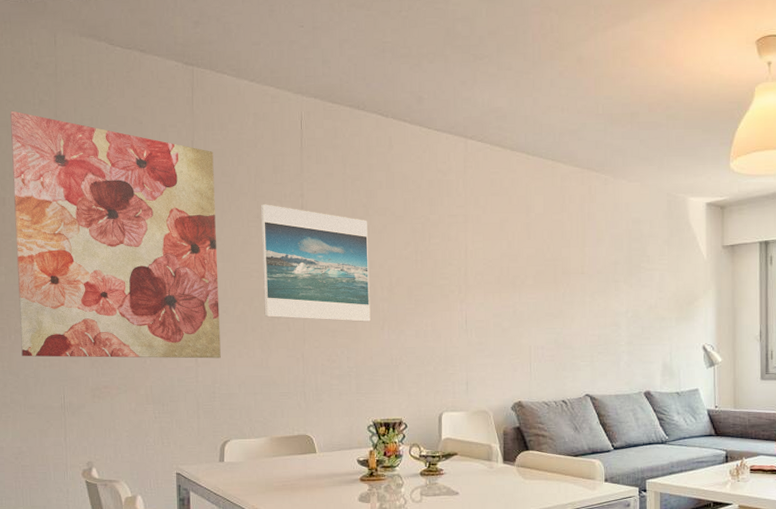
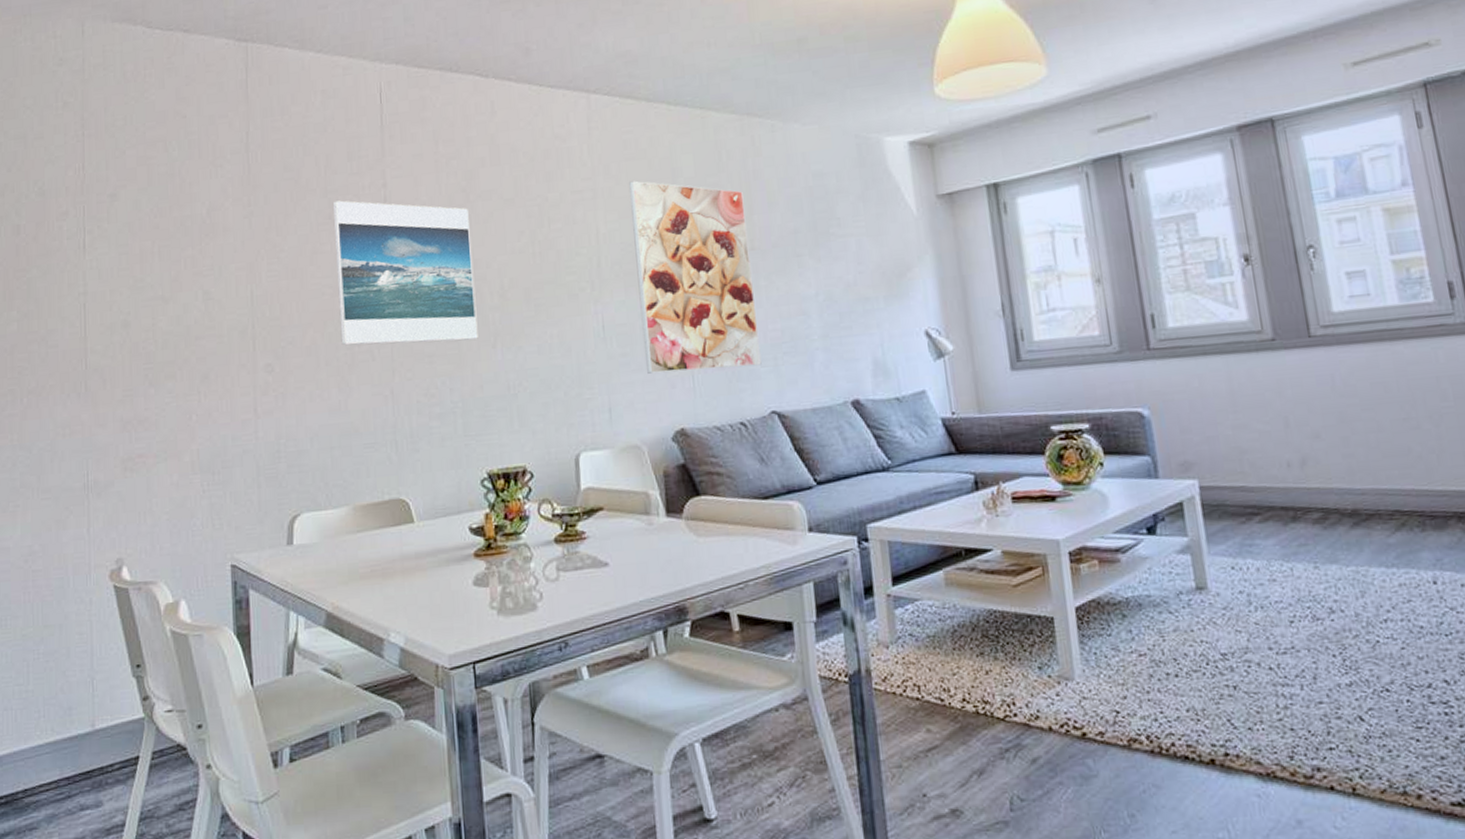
wall art: present [10,110,221,359] -> none [28,118,287,425]
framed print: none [493,212,582,360] -> present [629,180,762,374]

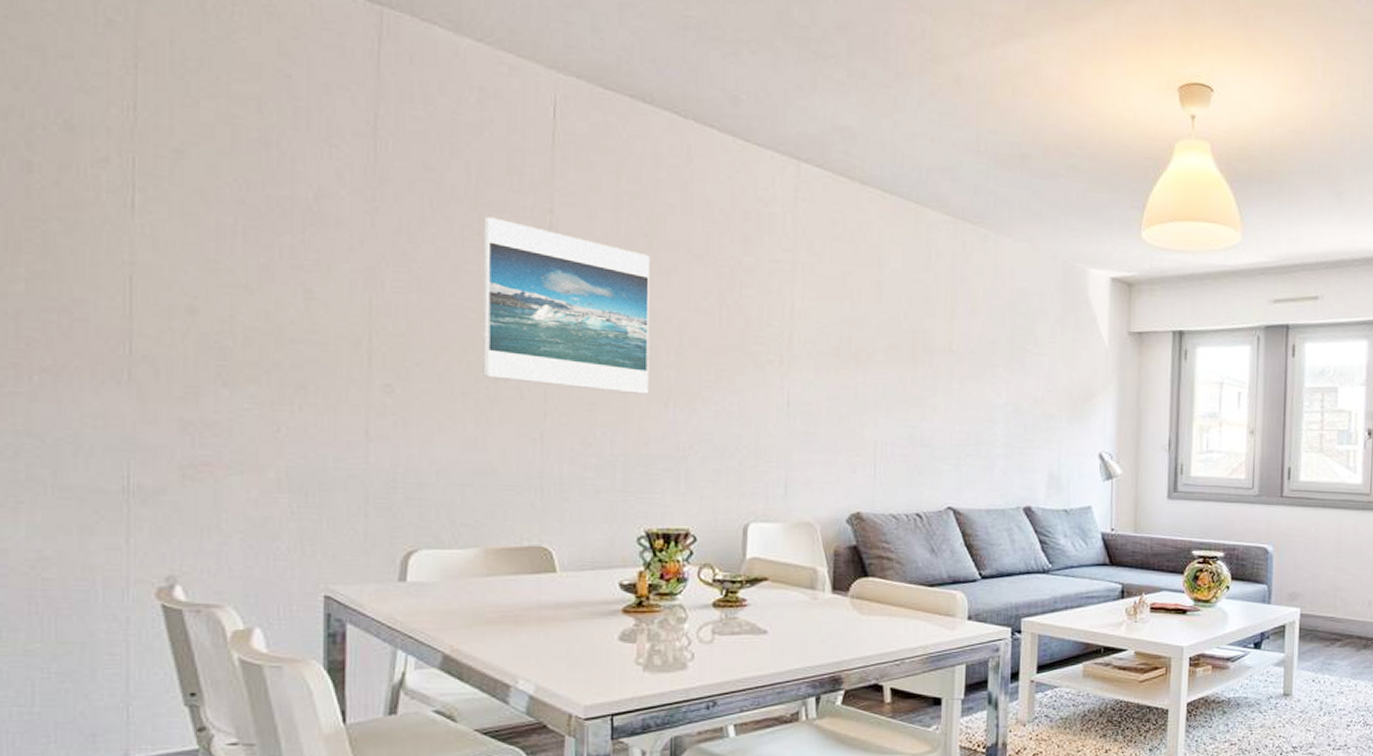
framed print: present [629,180,762,374] -> none [828,261,948,463]

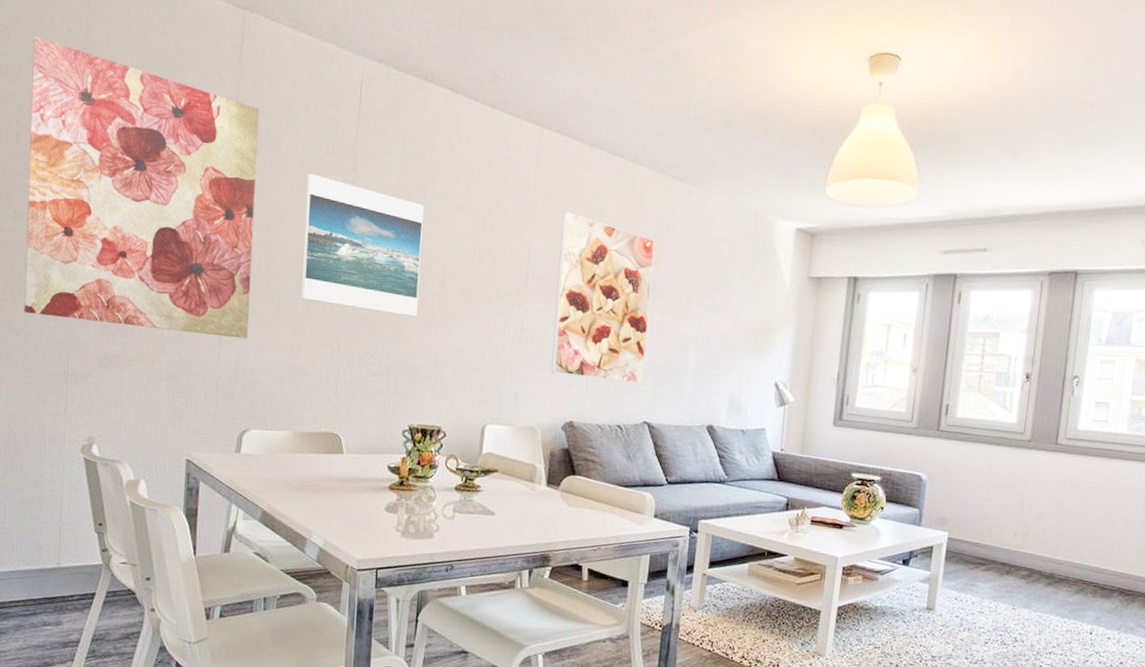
wall art: none [49,28,410,432] -> present [24,36,260,339]
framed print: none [828,261,948,463] -> present [551,211,655,384]

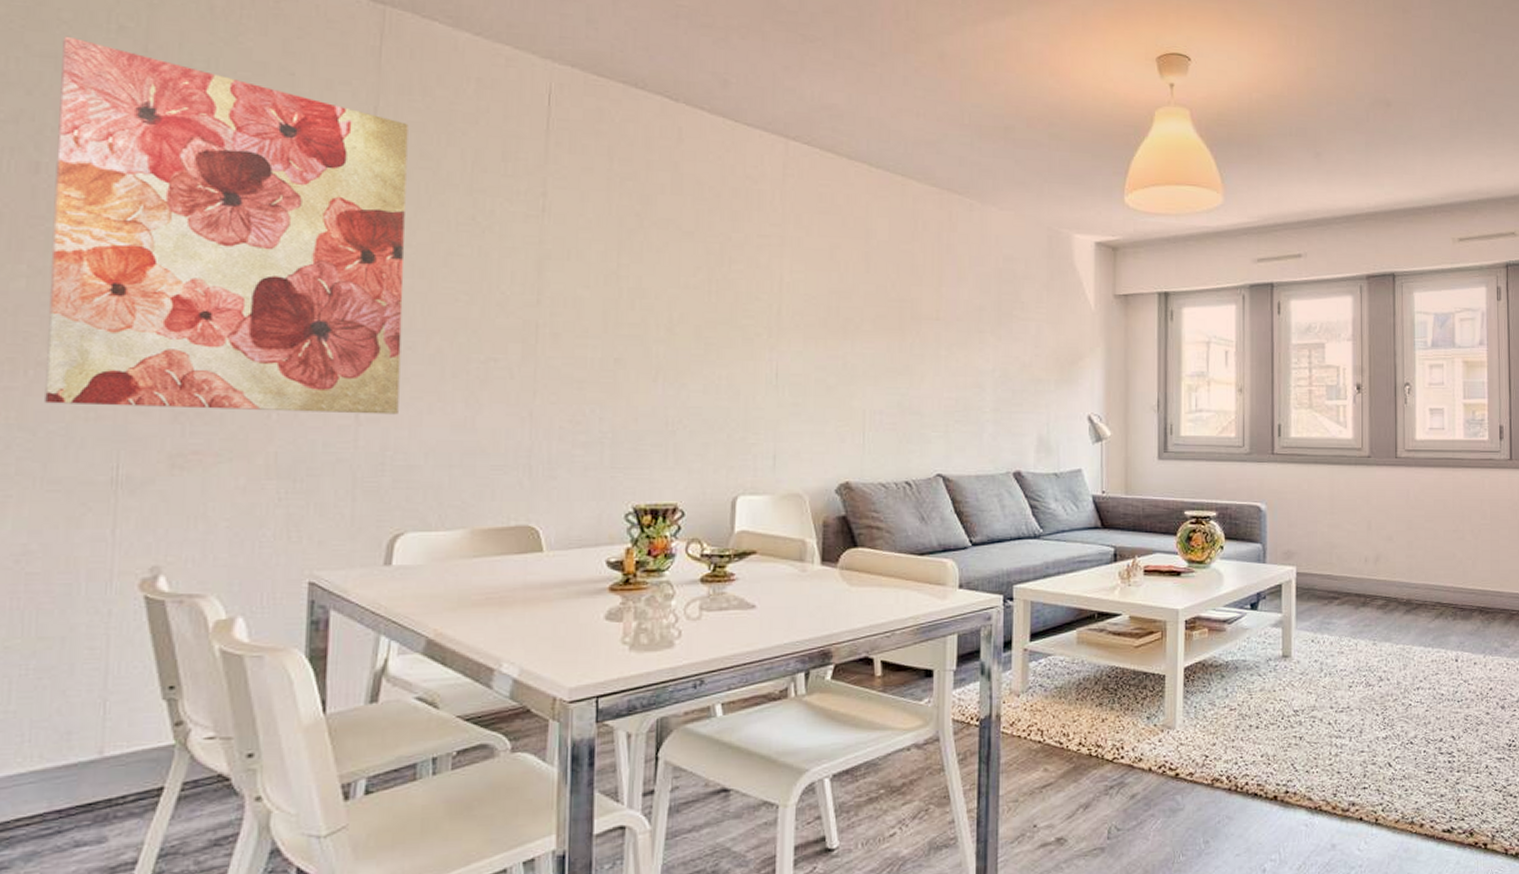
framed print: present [300,173,424,318] -> none [474,202,641,372]
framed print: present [551,211,655,384] -> none [817,234,934,430]

